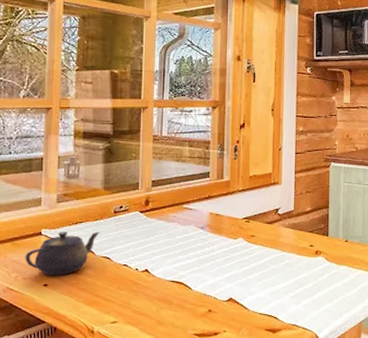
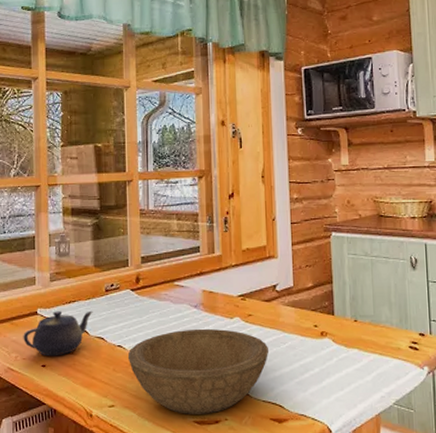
bowl: none [132,248,269,328] -> present [127,328,270,414]

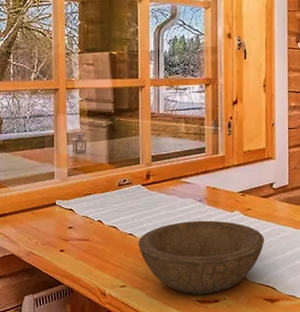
teapot: present [23,310,93,357] -> none [43,203,107,242]

